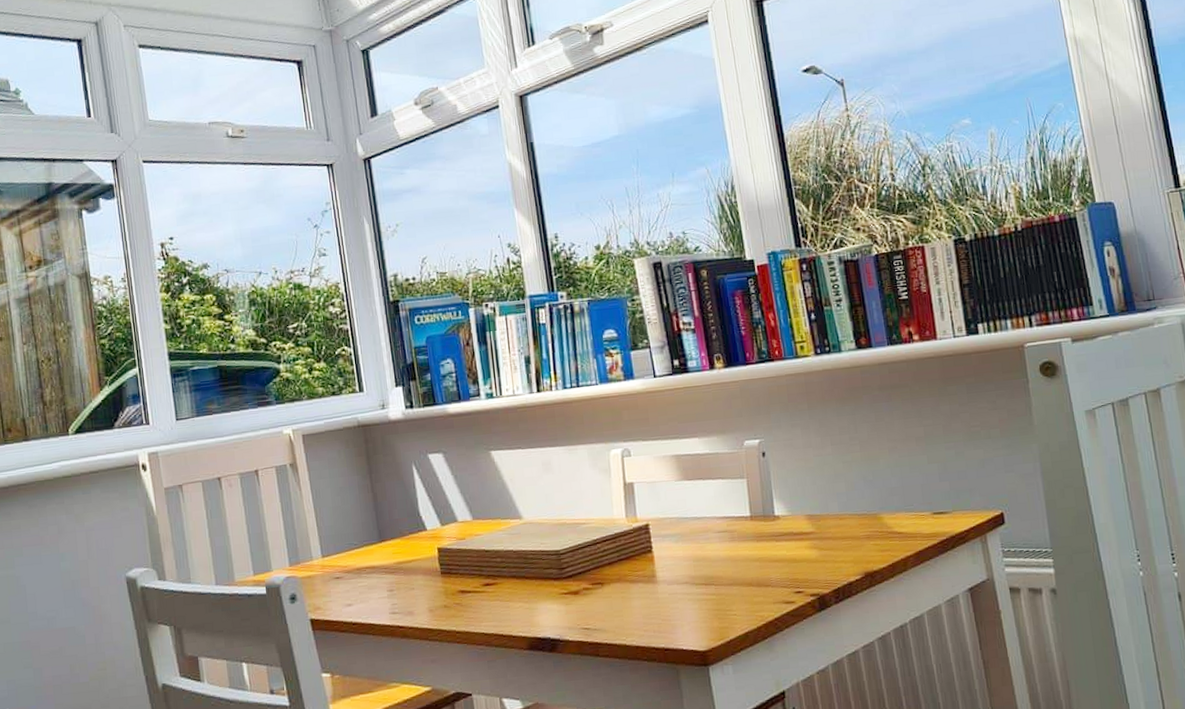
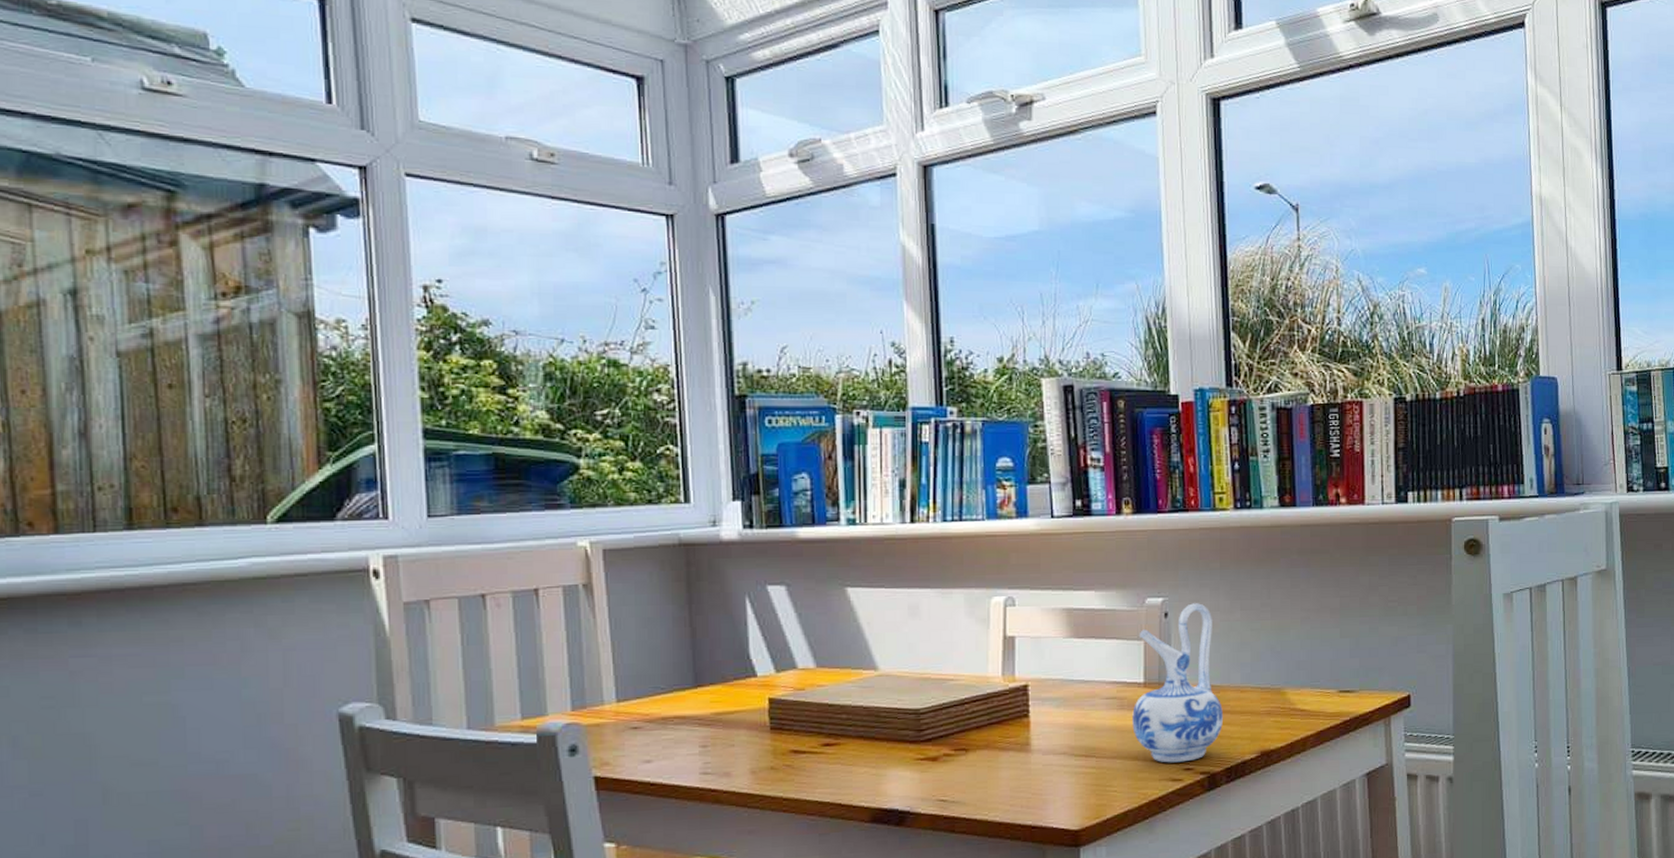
ceramic pitcher: none [742,441,827,587] -> present [1132,603,1224,763]

